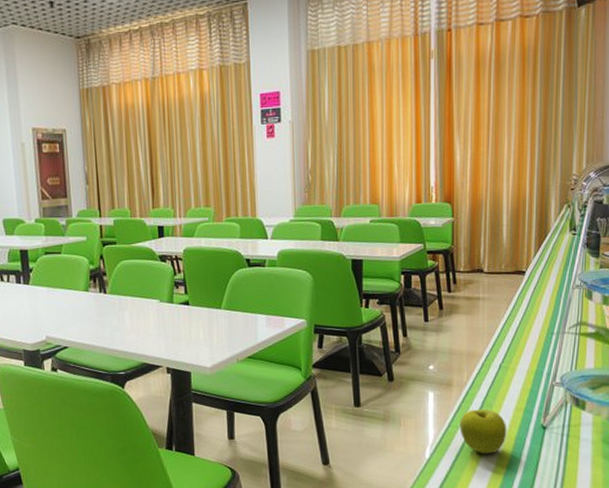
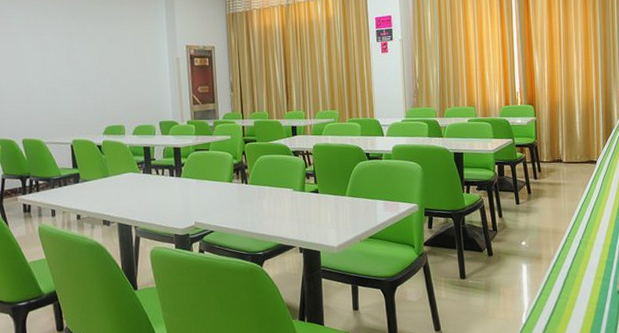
fruit: present [460,409,507,454] -> none [549,278,590,318]

